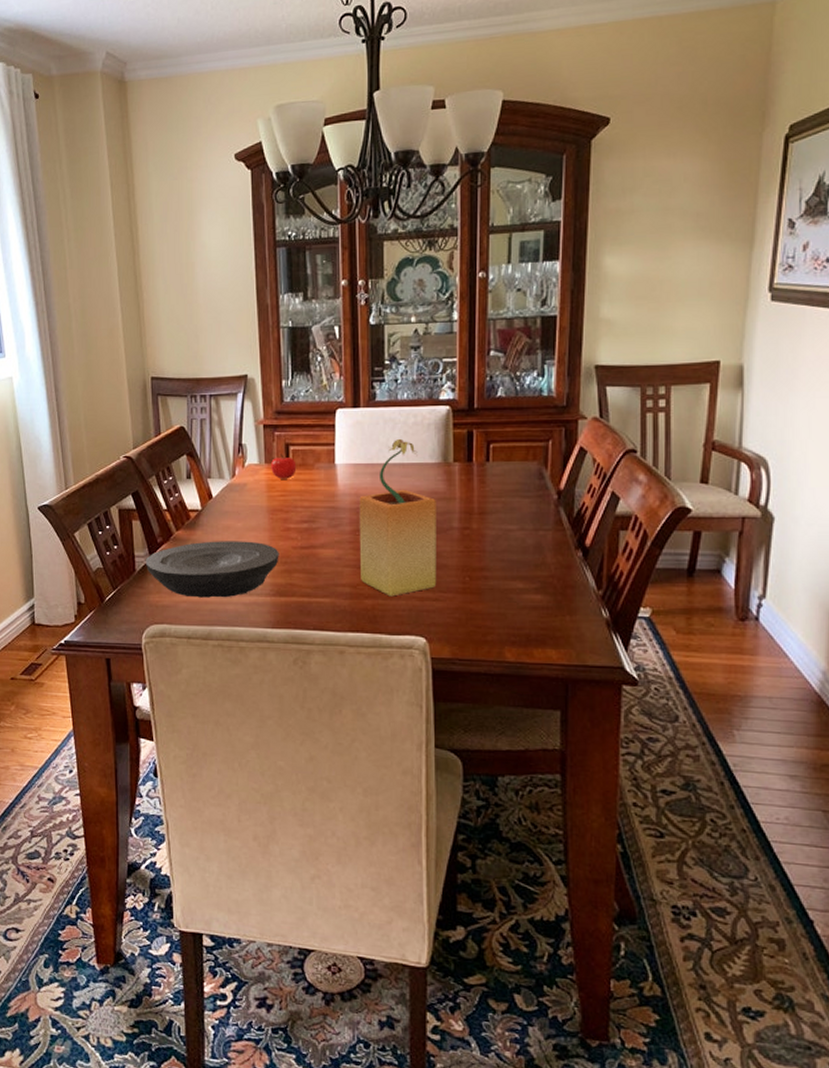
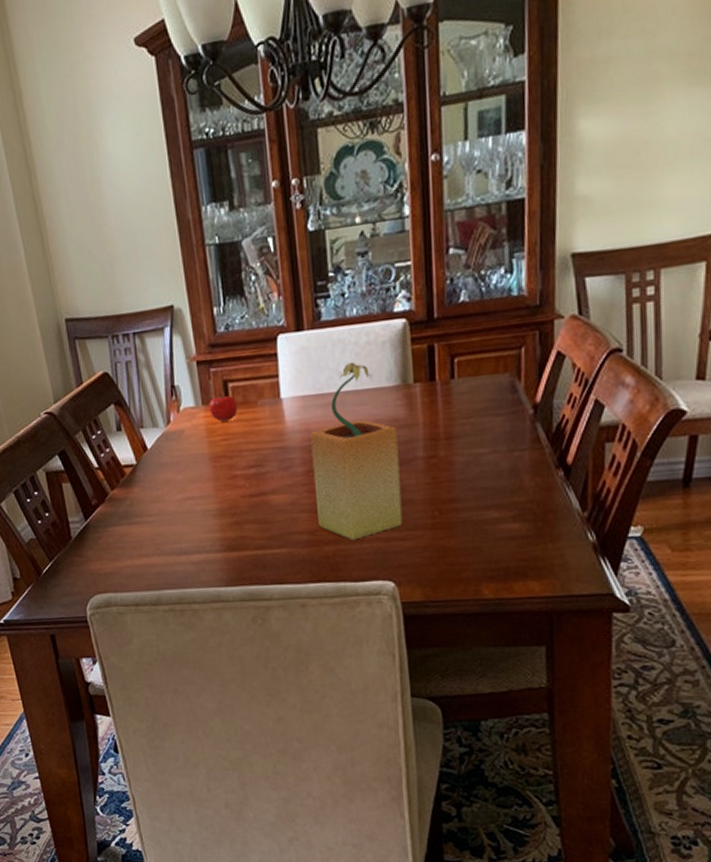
plate: present [145,541,279,598] -> none [80,493,227,562]

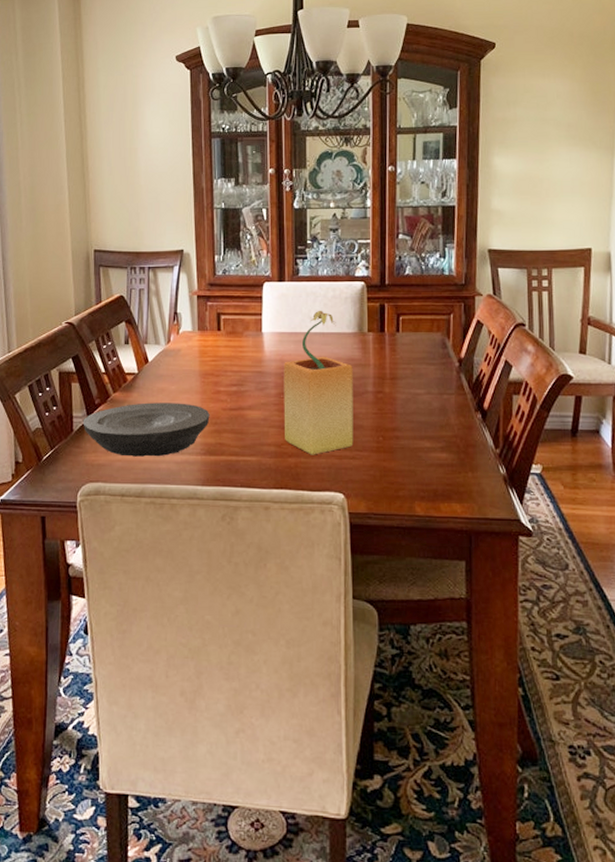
plate: none [80,493,227,562] -> present [82,402,210,457]
apple: present [208,392,238,422] -> none [203,322,227,346]

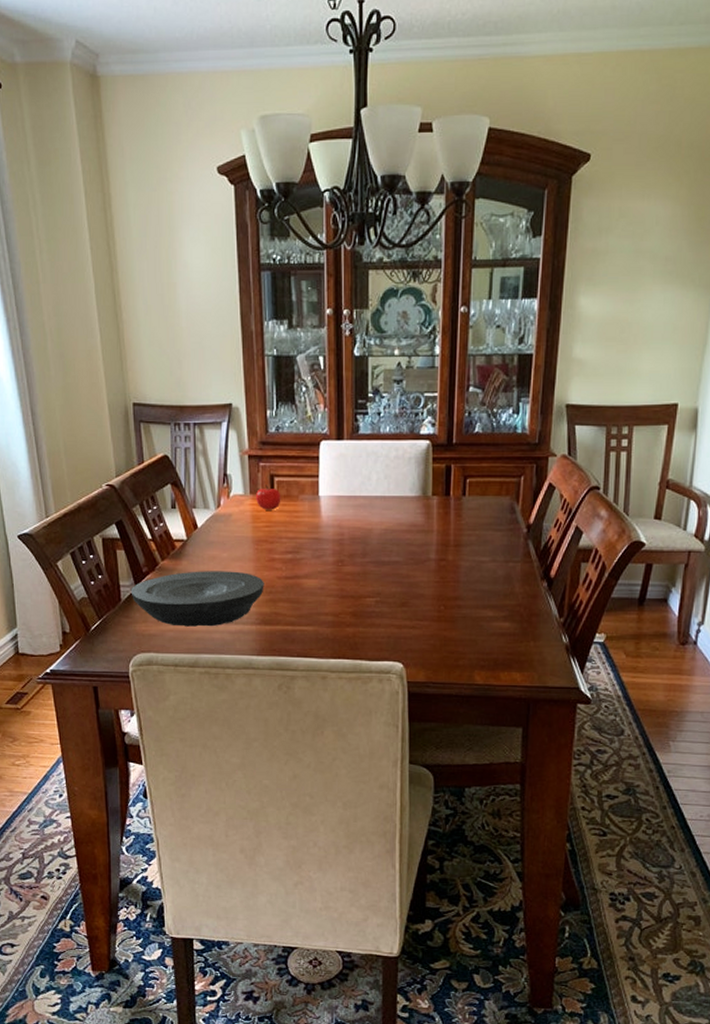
apple: none [203,322,227,346] -> present [255,485,281,510]
potted plant: present [284,310,354,455] -> none [342,471,415,625]

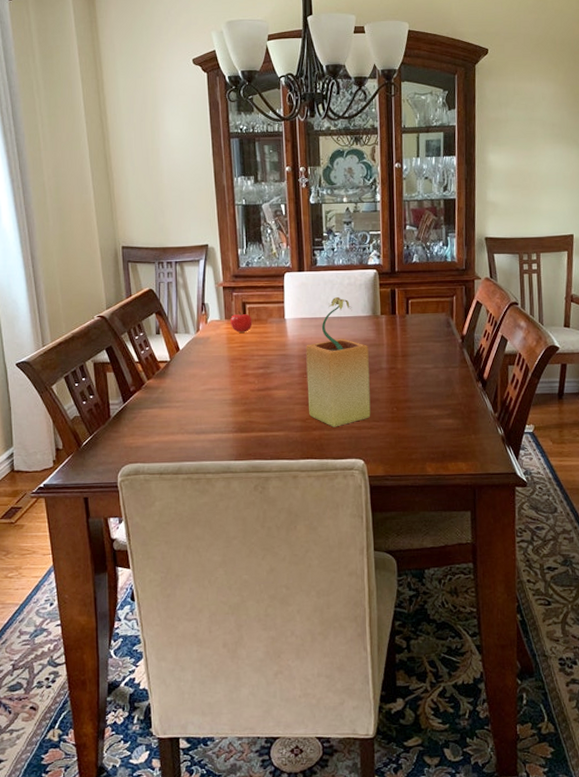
plate: present [130,571,264,627] -> none [119,386,240,438]
potted plant: none [342,471,415,625] -> present [306,296,371,427]

